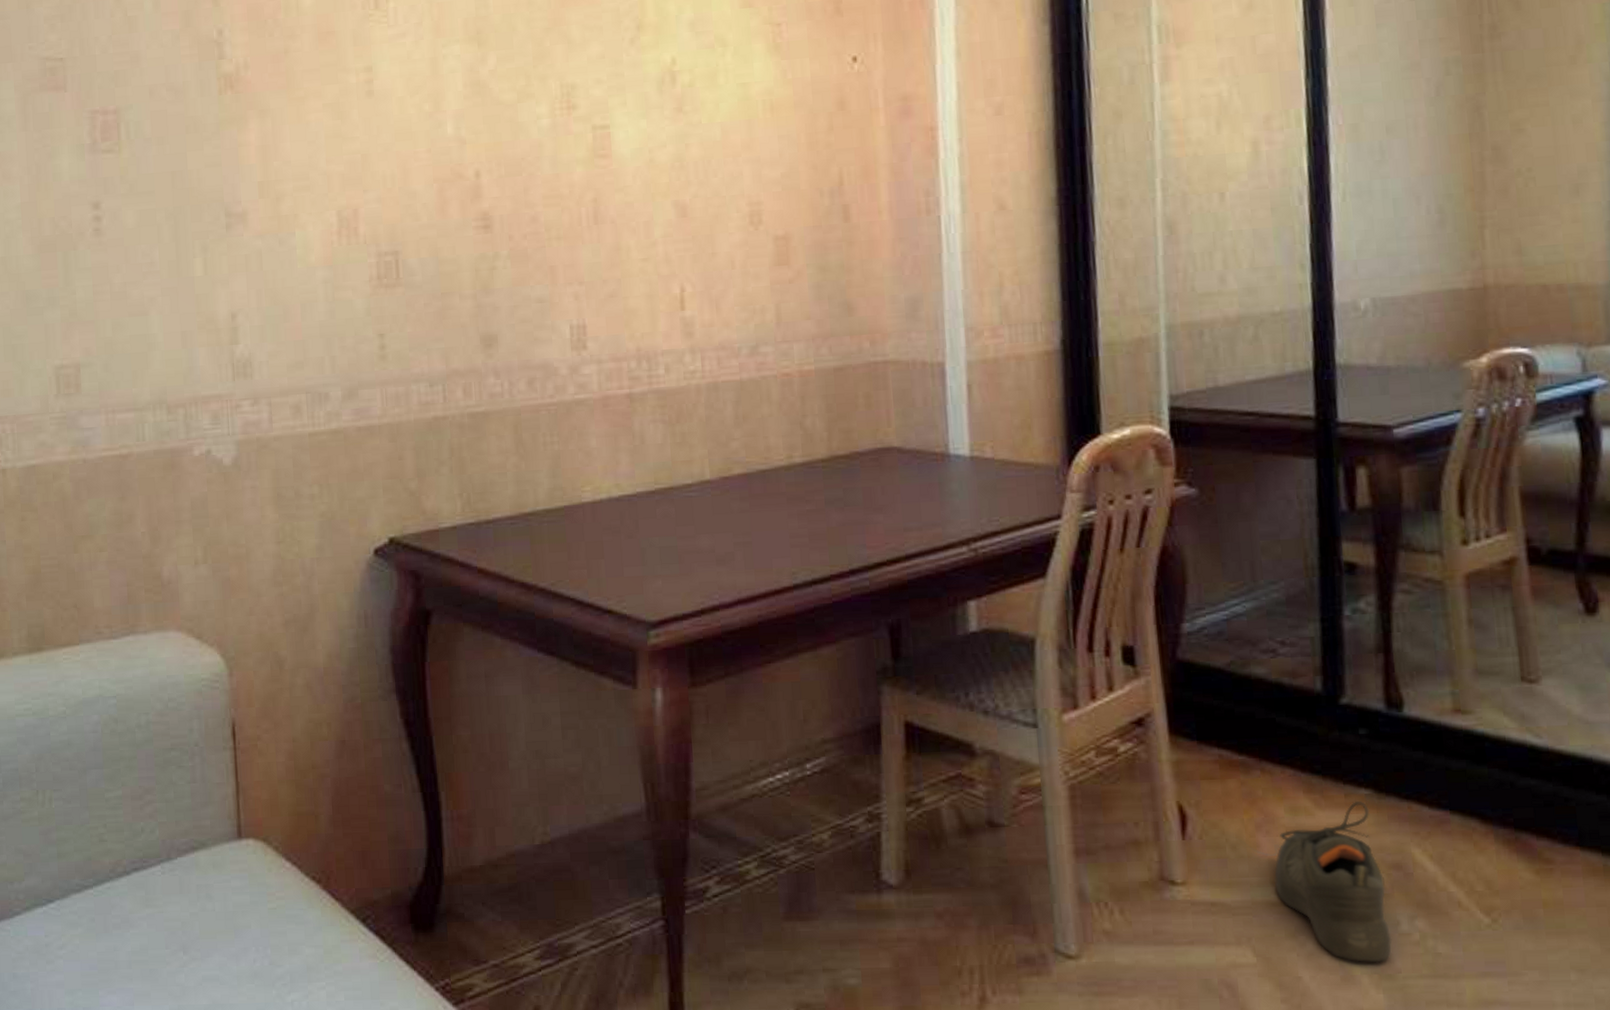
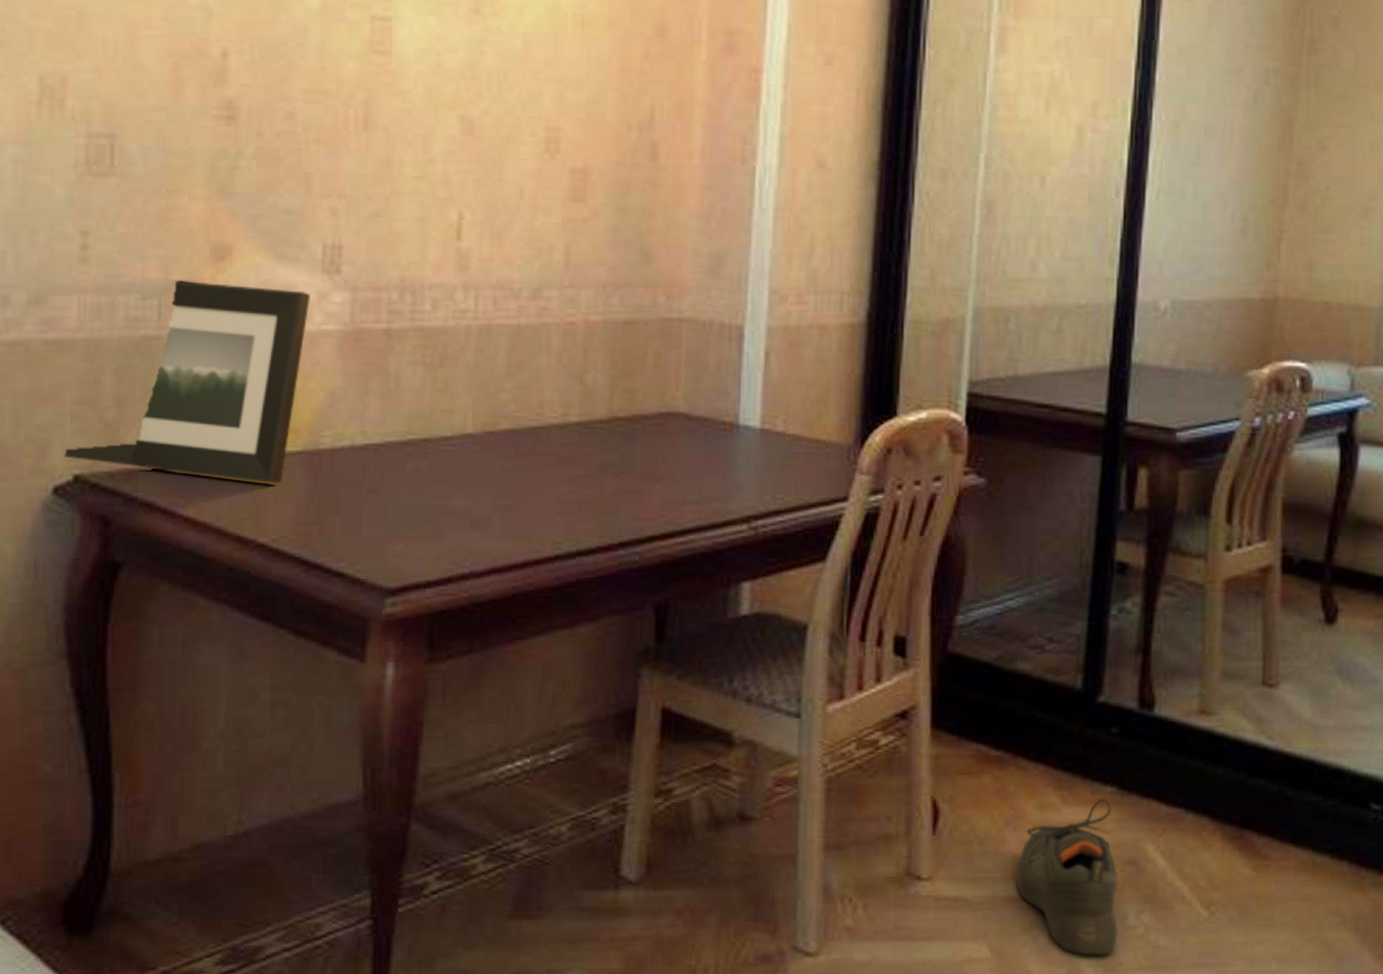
picture frame: none [380,367,564,536] -> present [64,279,310,484]

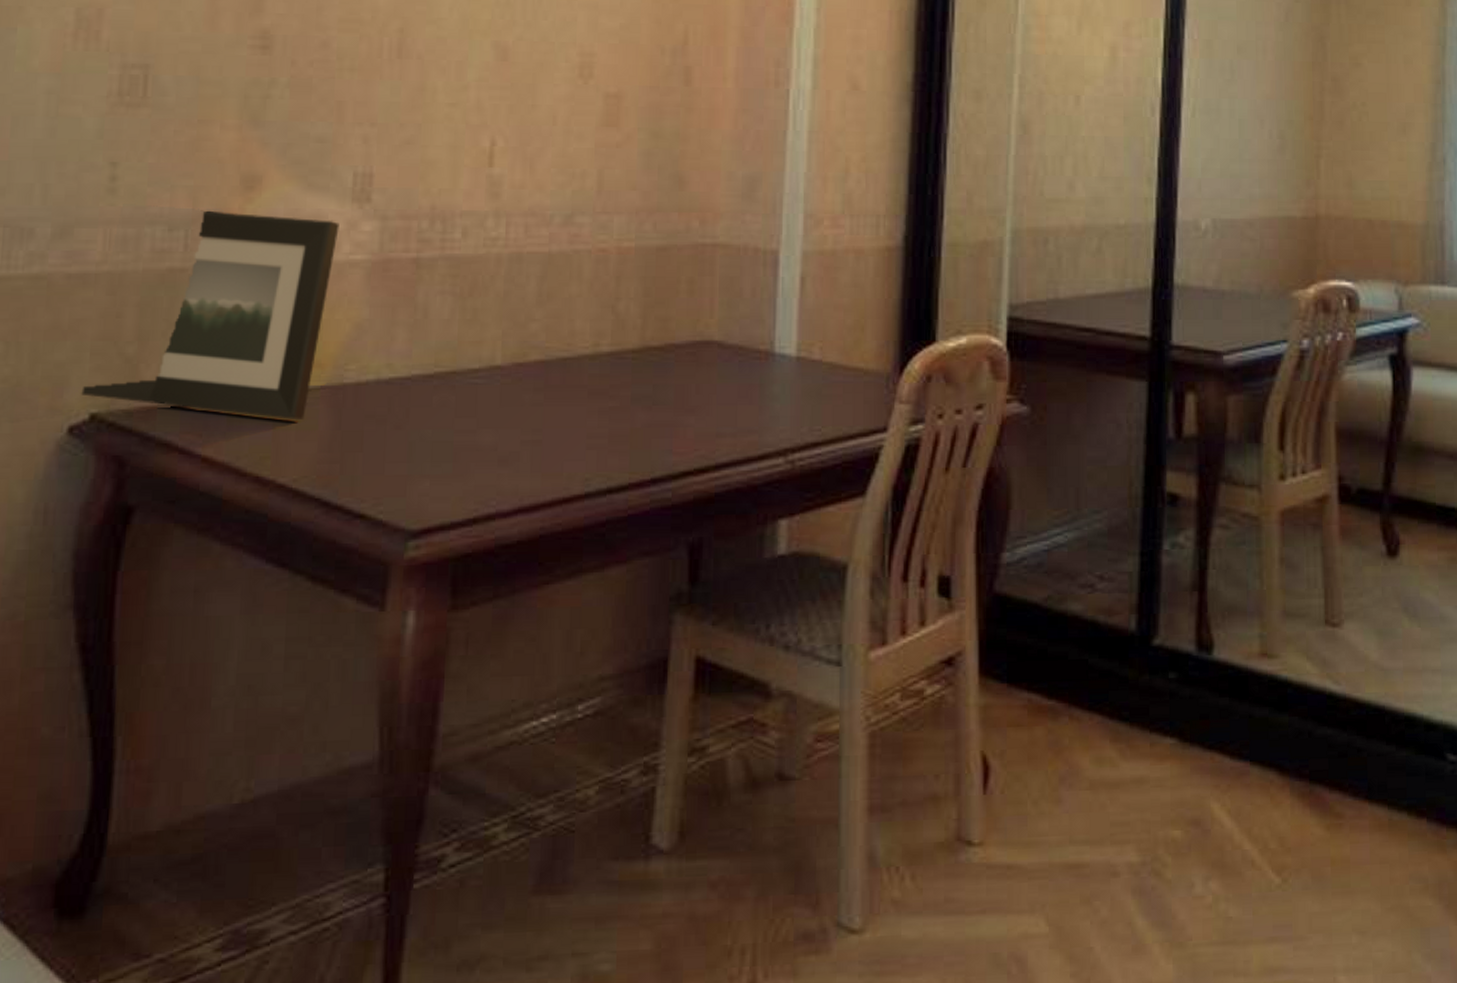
shoe: present [1016,797,1119,956] -> none [1074,750,1186,930]

